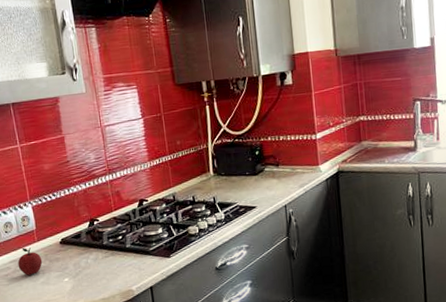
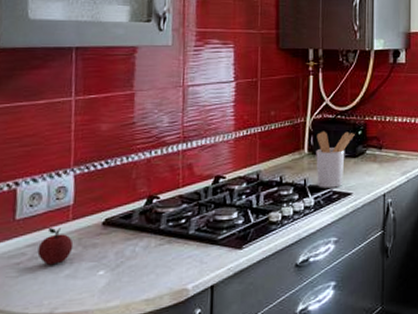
utensil holder: none [219,153,253,204] -> present [316,131,355,188]

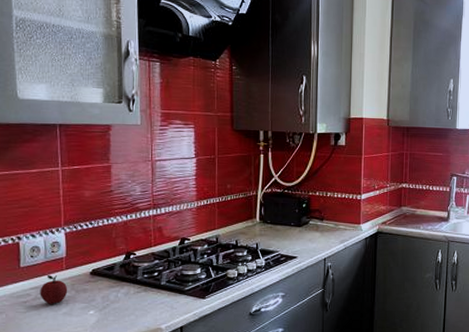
utensil holder: present [316,131,355,188] -> none [266,203,300,252]

